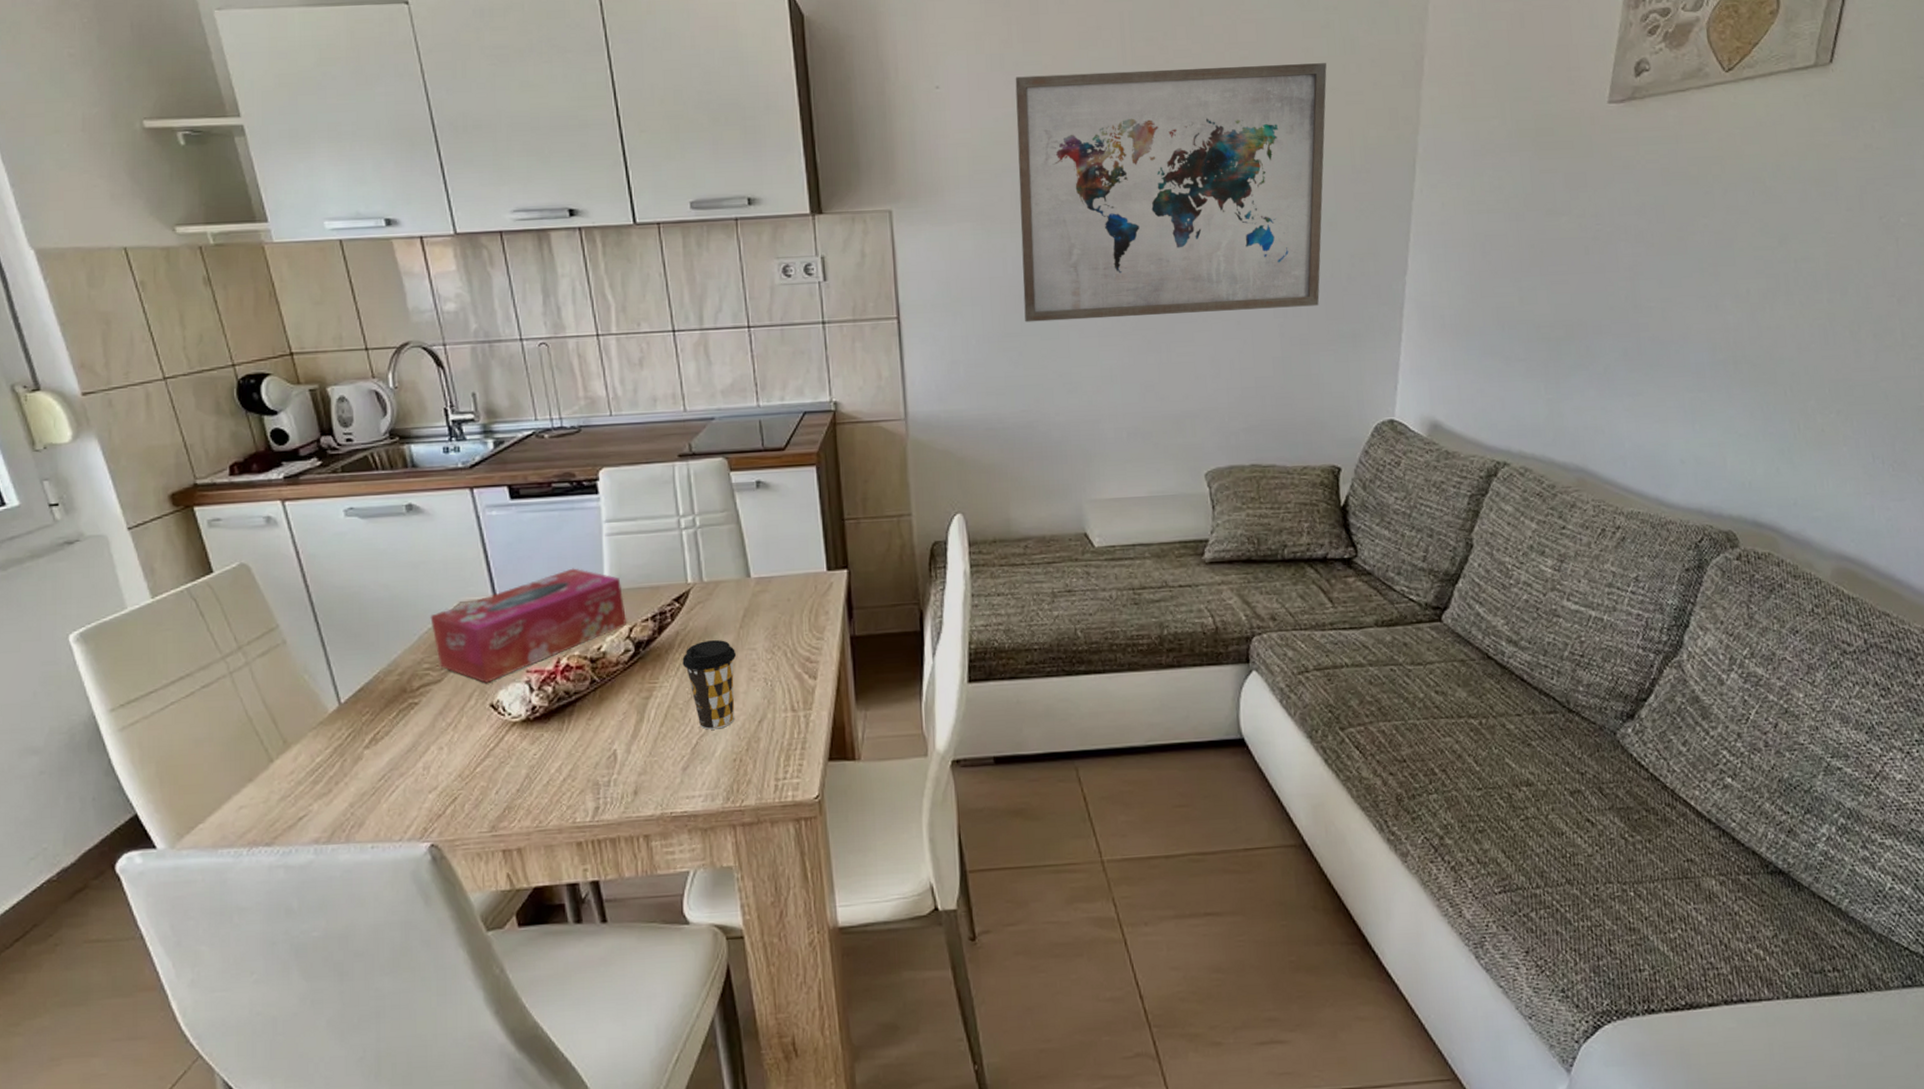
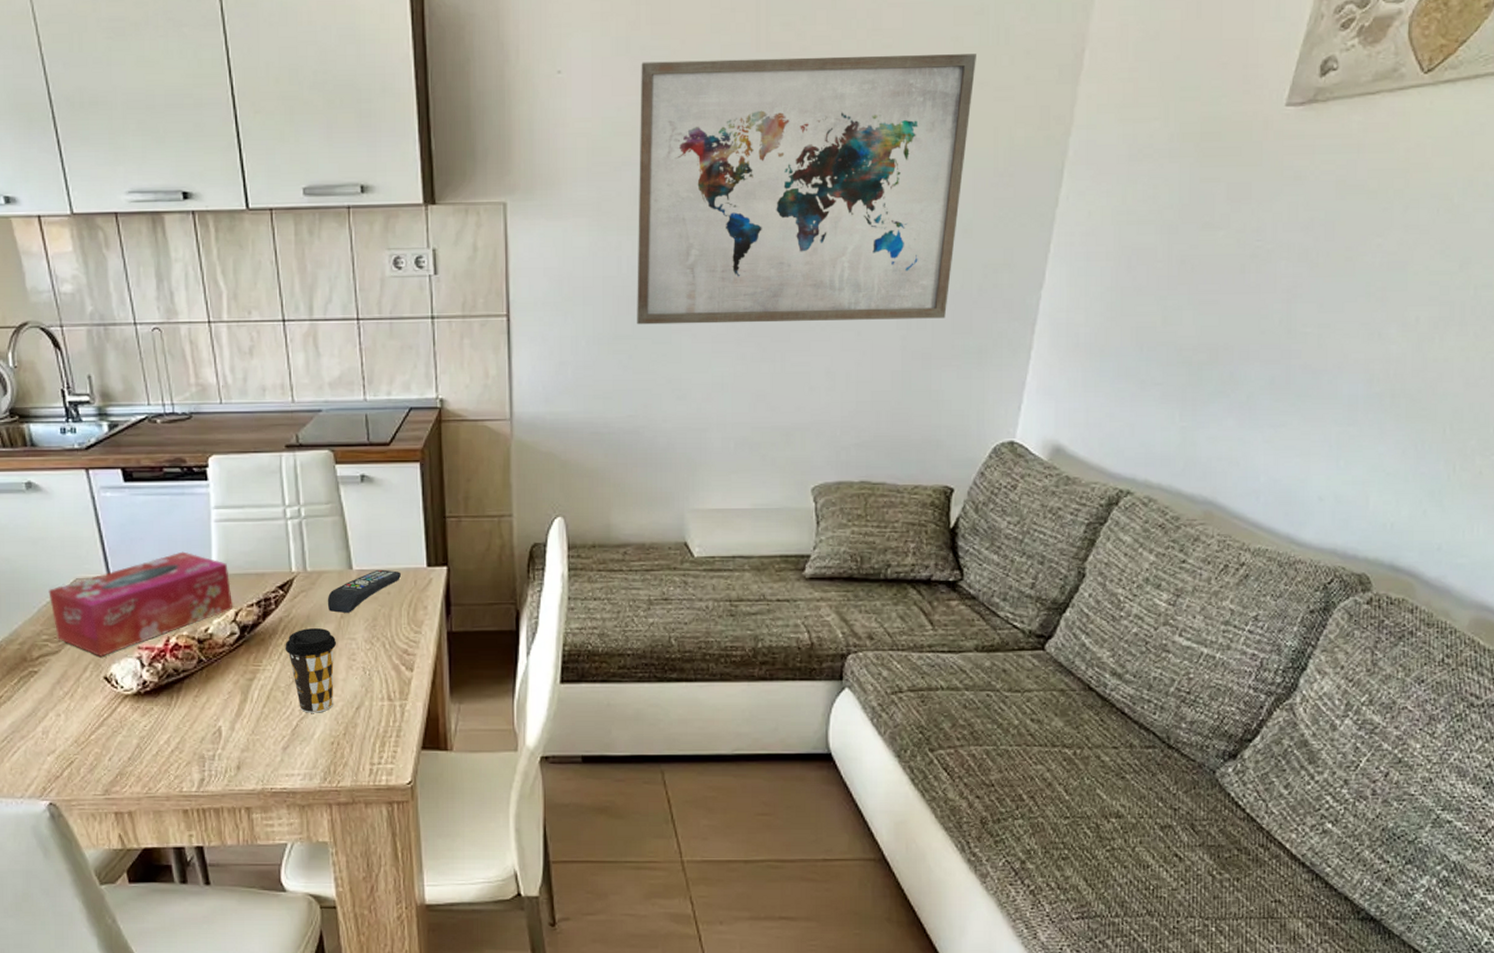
remote control: none [725,576,800,623] -> present [327,569,401,613]

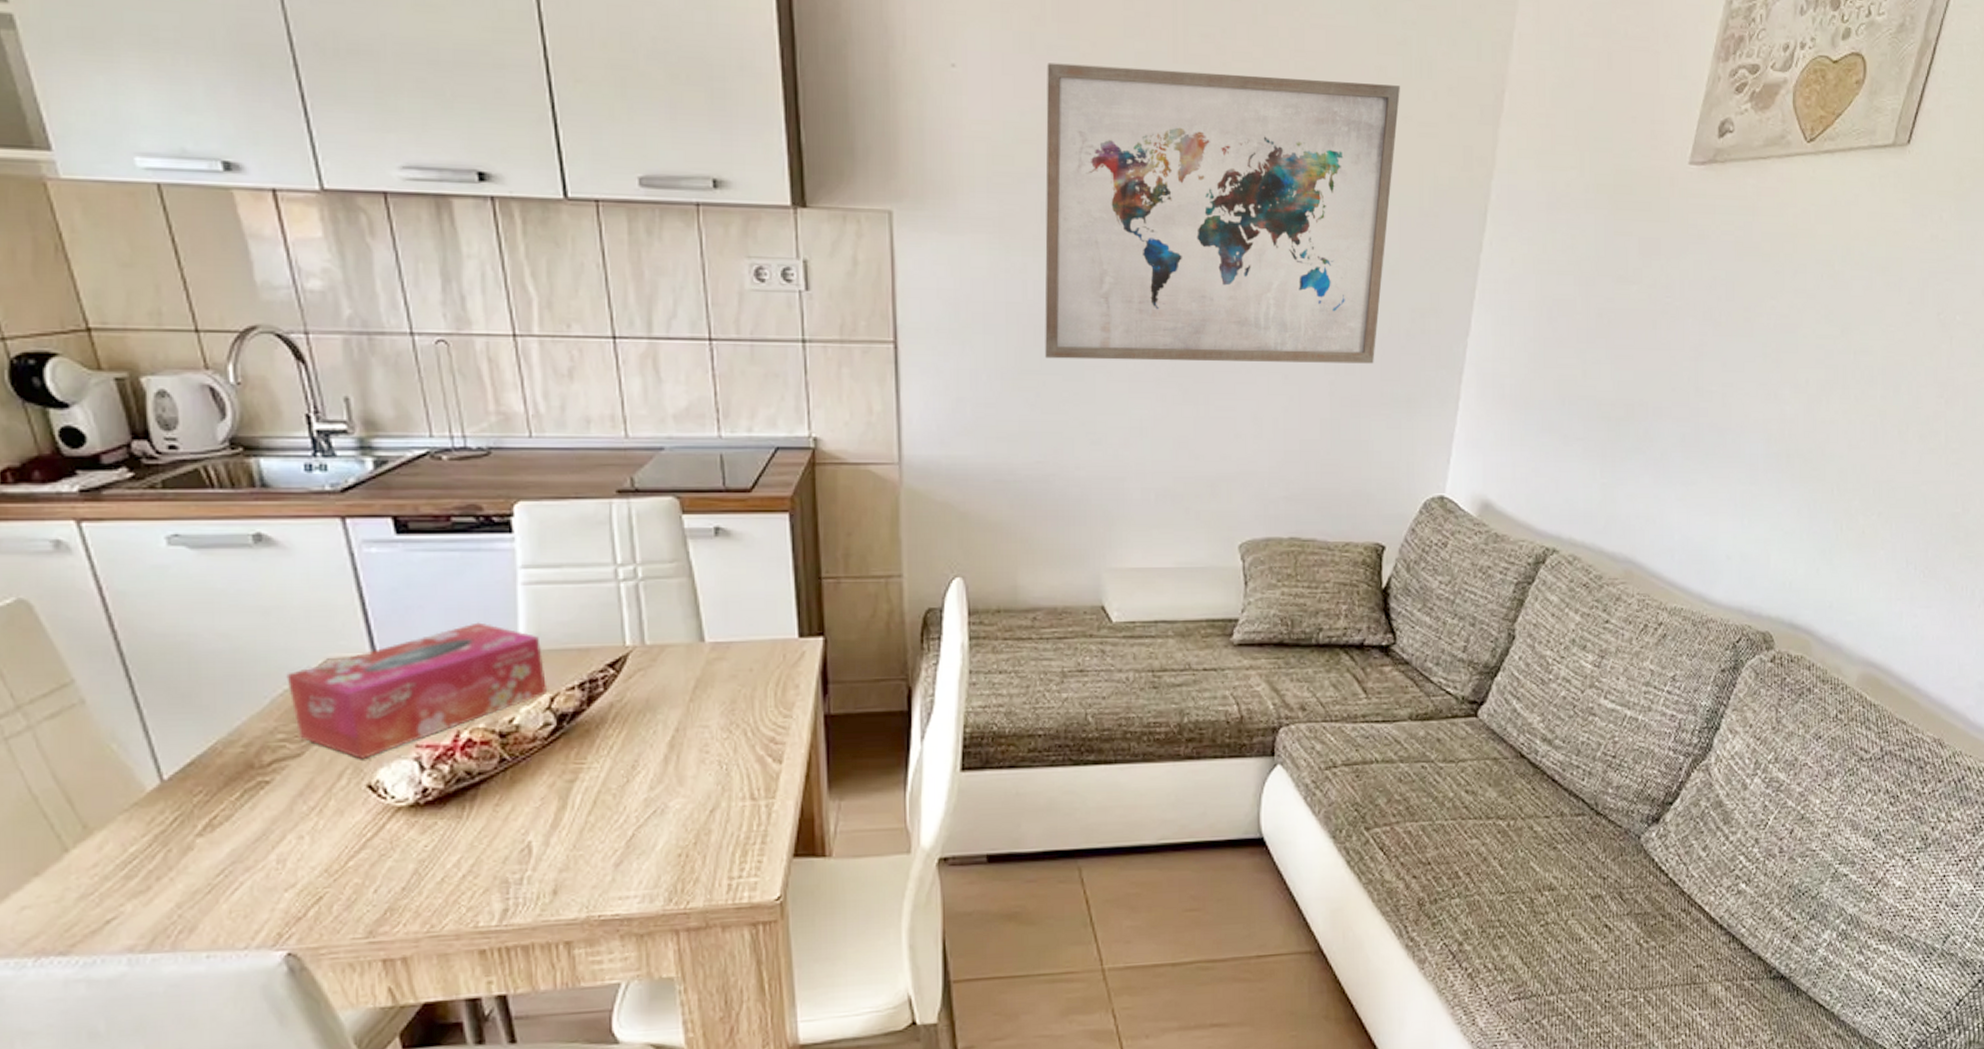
coffee cup: present [285,628,337,713] -> none [617,715,685,820]
remote control: present [327,569,401,613] -> none [672,641,766,695]

